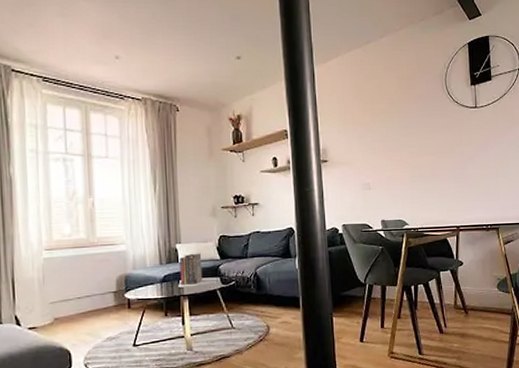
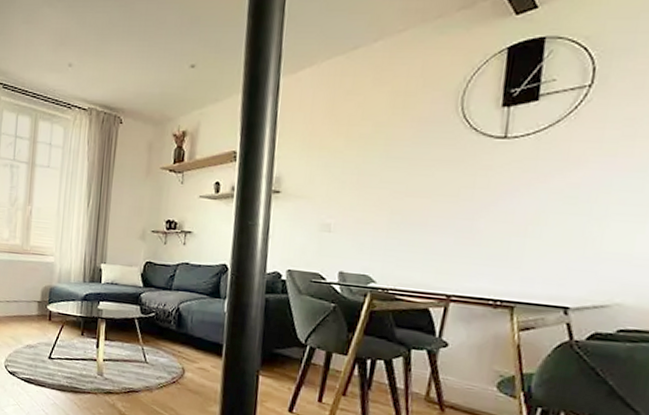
books: present [180,253,203,285] -> none [100,275,125,309]

